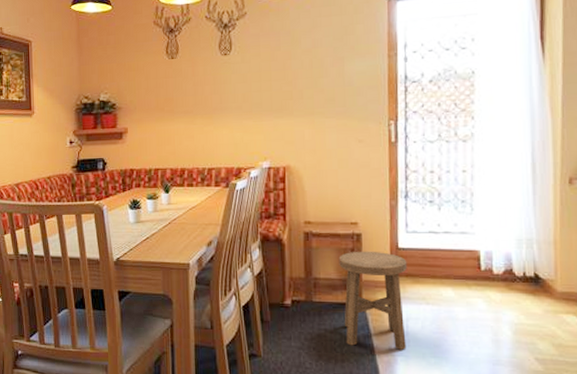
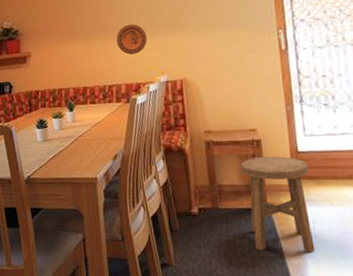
decorative plate: none [219,104,252,137] -> present [116,24,147,55]

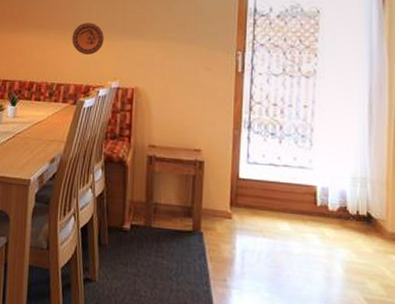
stool: present [241,156,315,252] -> none [180,178,247,283]

